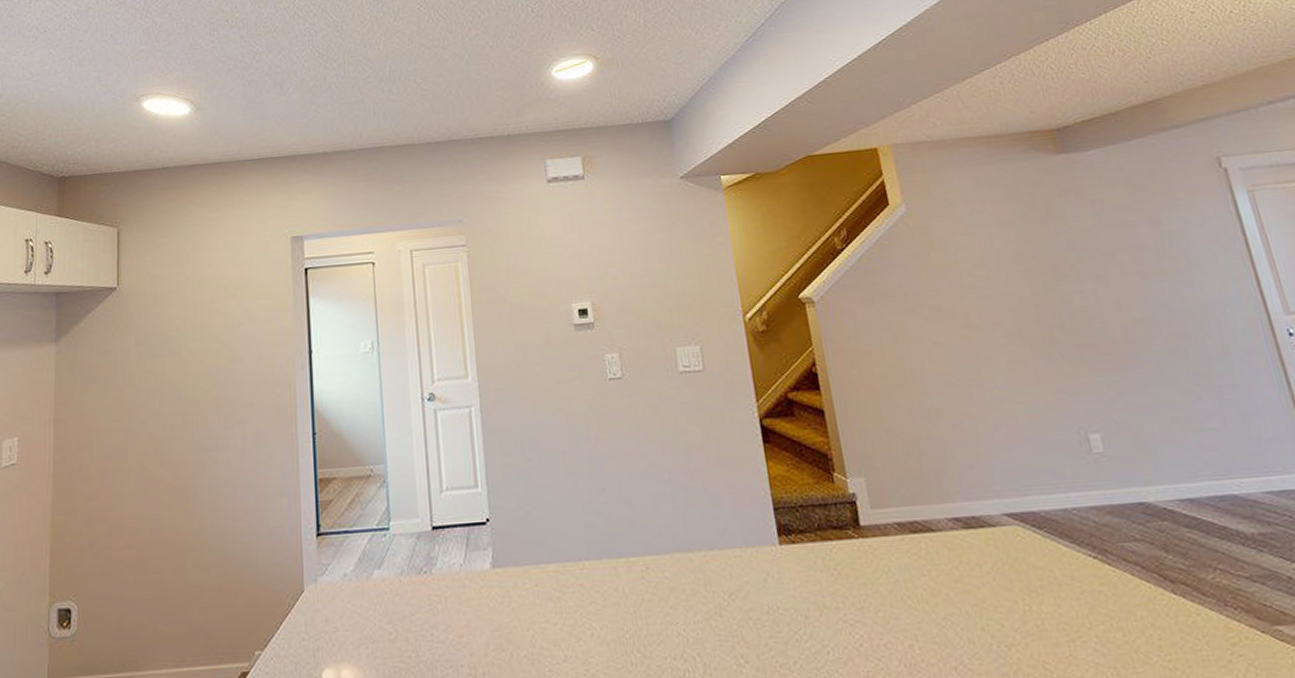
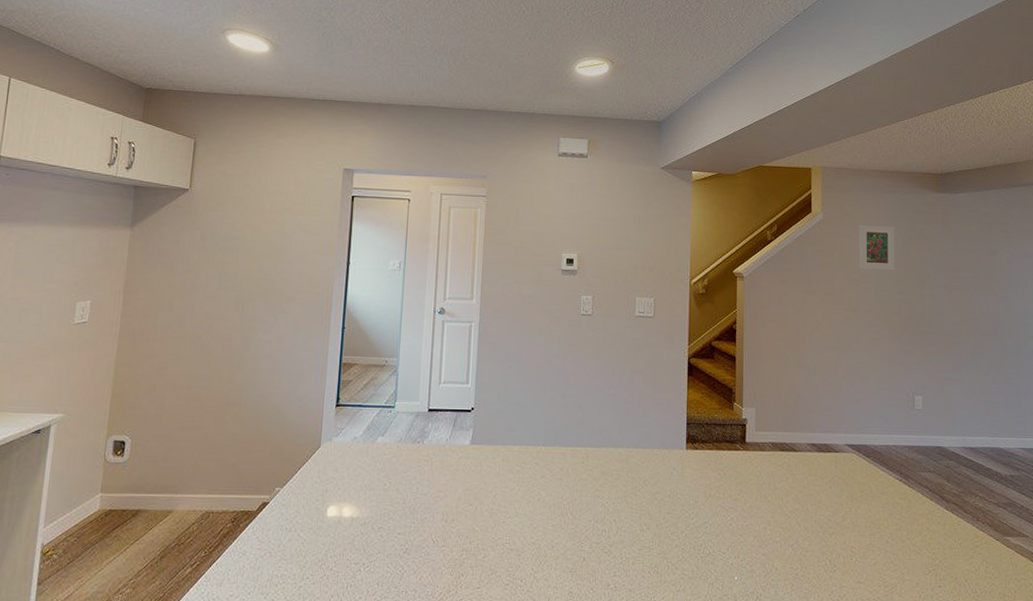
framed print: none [958,207,1021,270] -> present [859,224,895,270]

